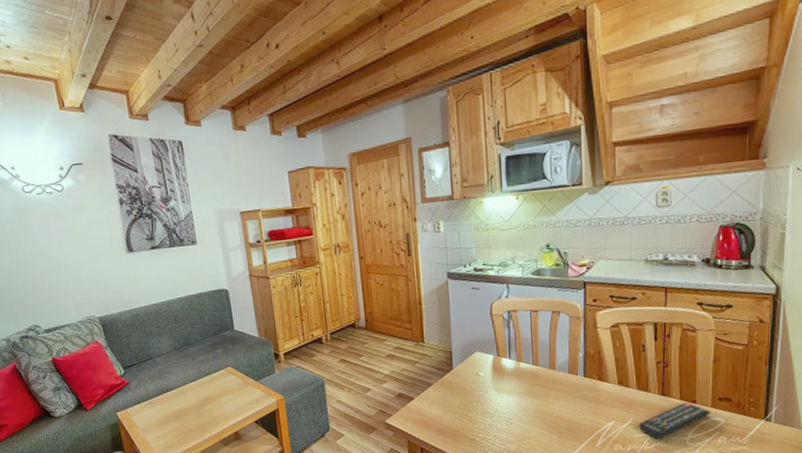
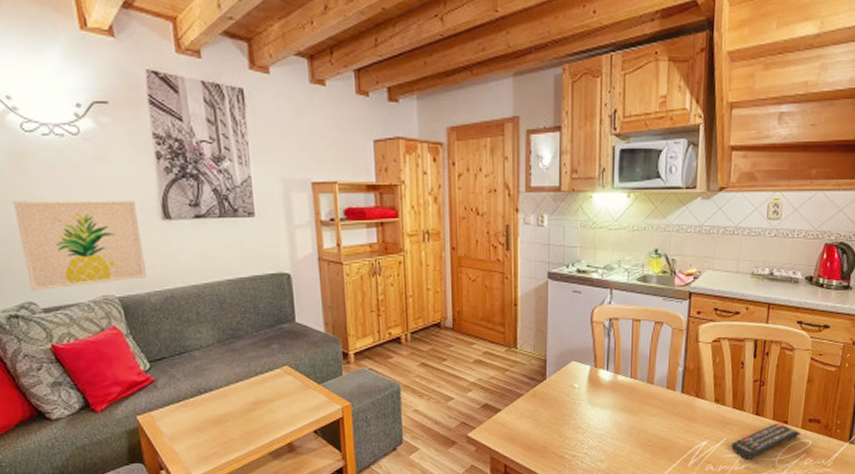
wall art: none [19,239,118,316] -> present [12,199,146,291]

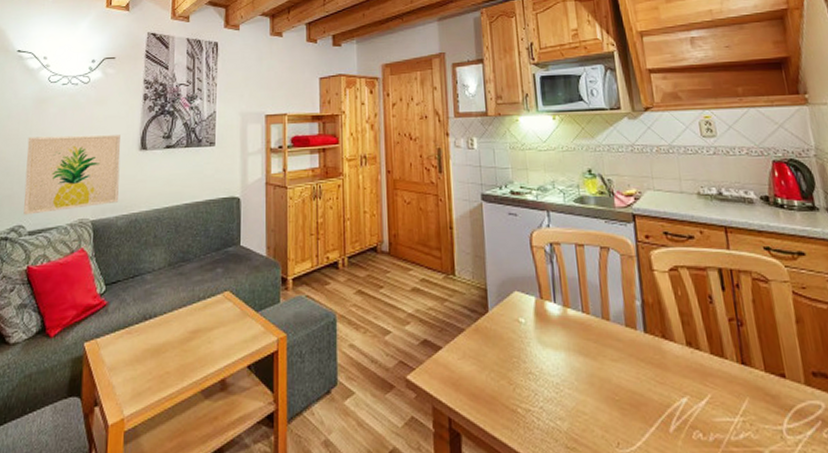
remote control: present [731,423,801,460] -> none [719,376,807,426]

